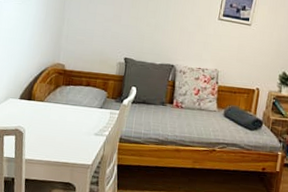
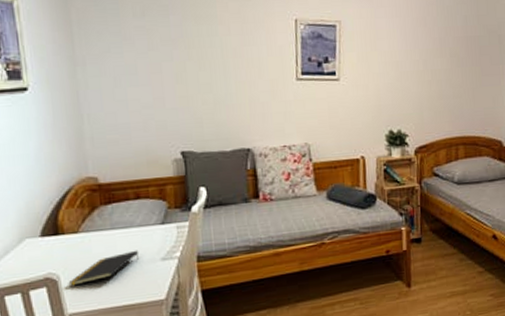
notepad: none [30,123,81,140] -> present [68,250,140,286]

